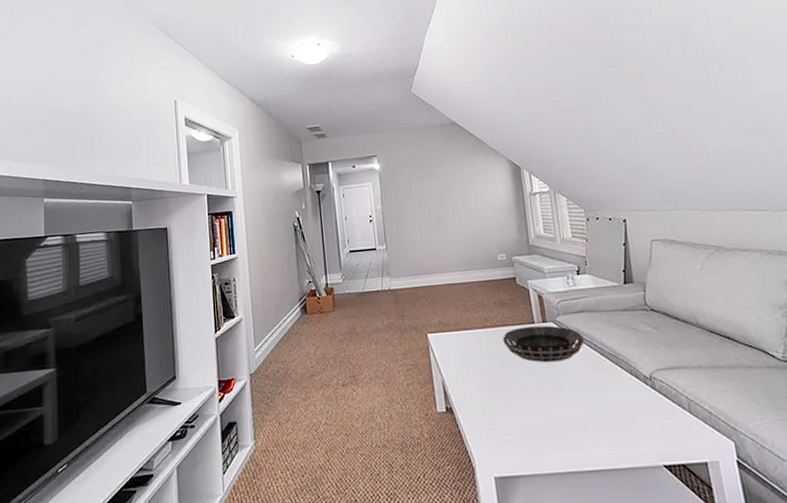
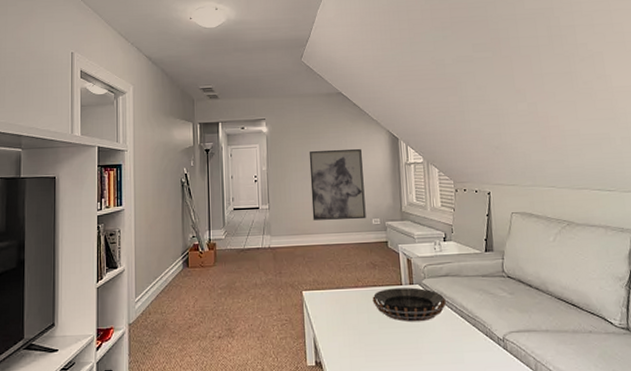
wall art: none [425,181,491,259] -> present [309,149,366,220]

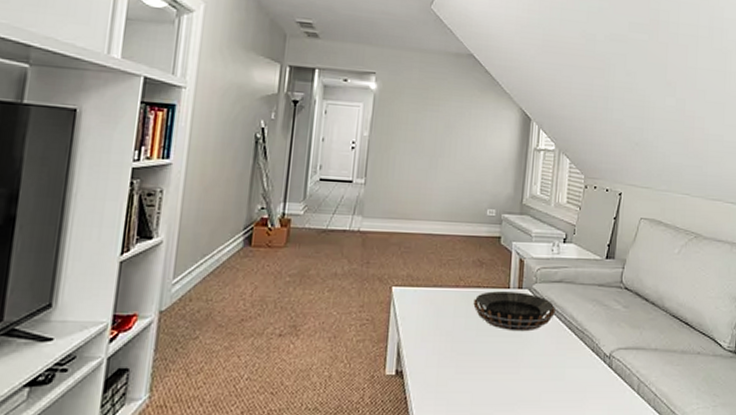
wall art: present [309,149,366,220] -> none [417,119,487,209]

